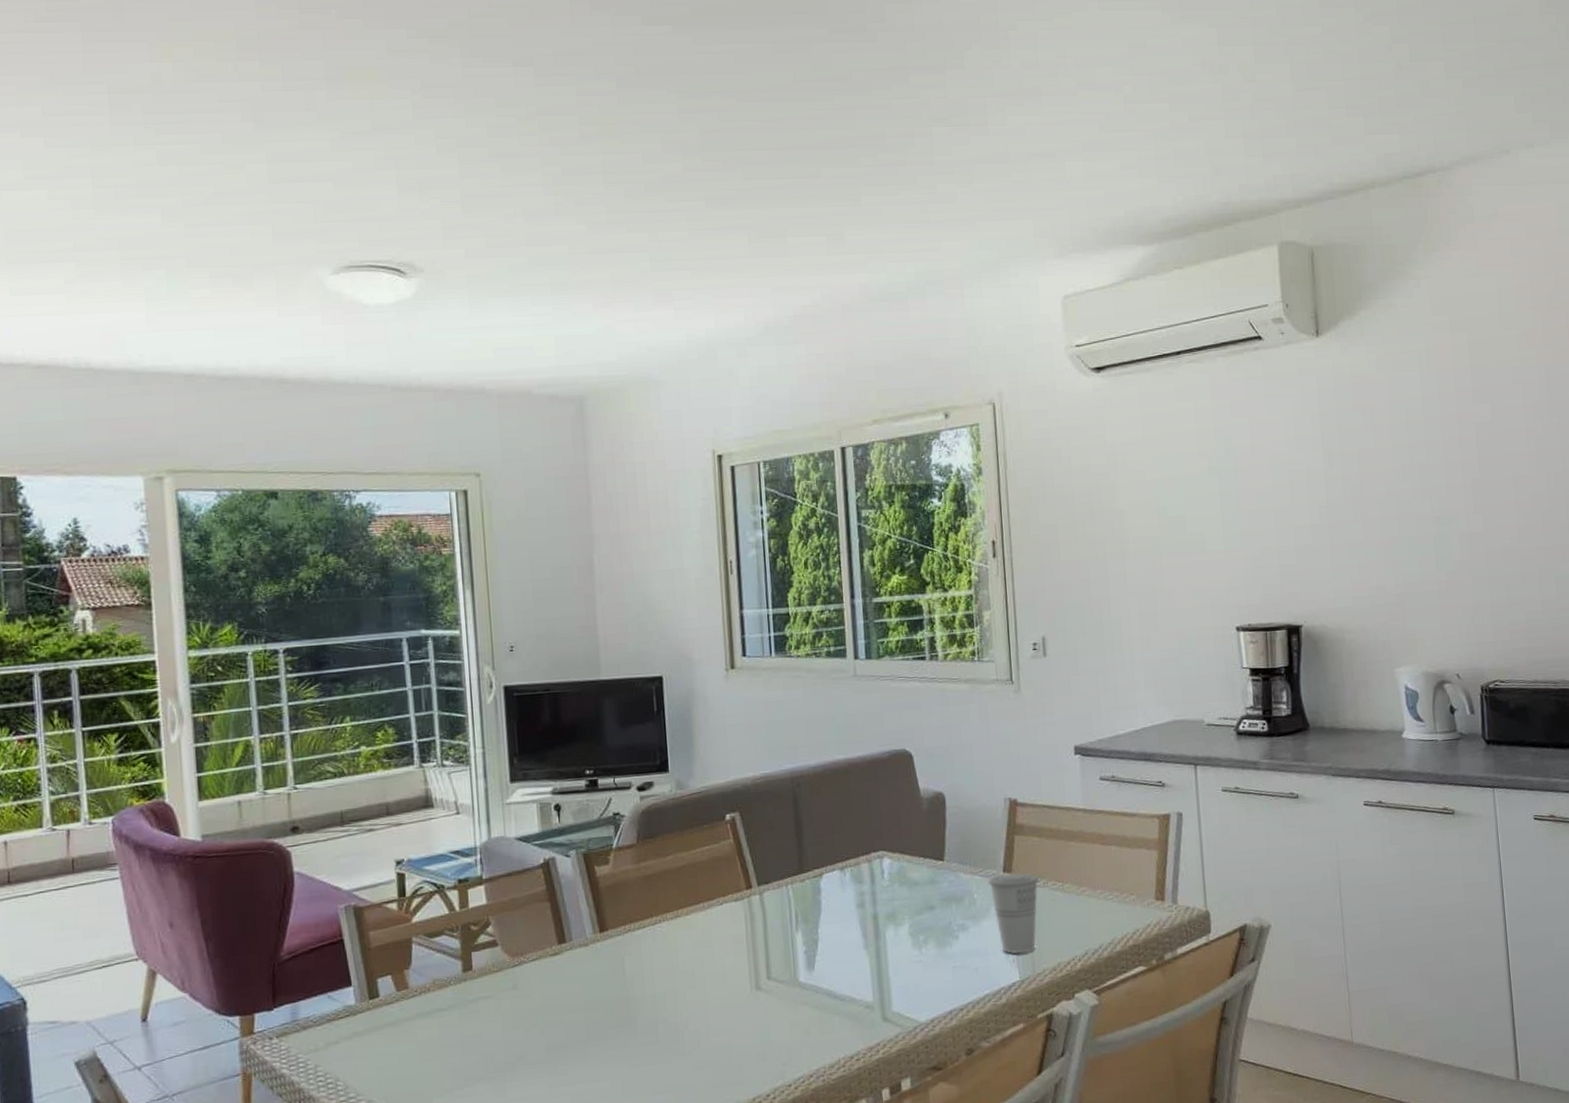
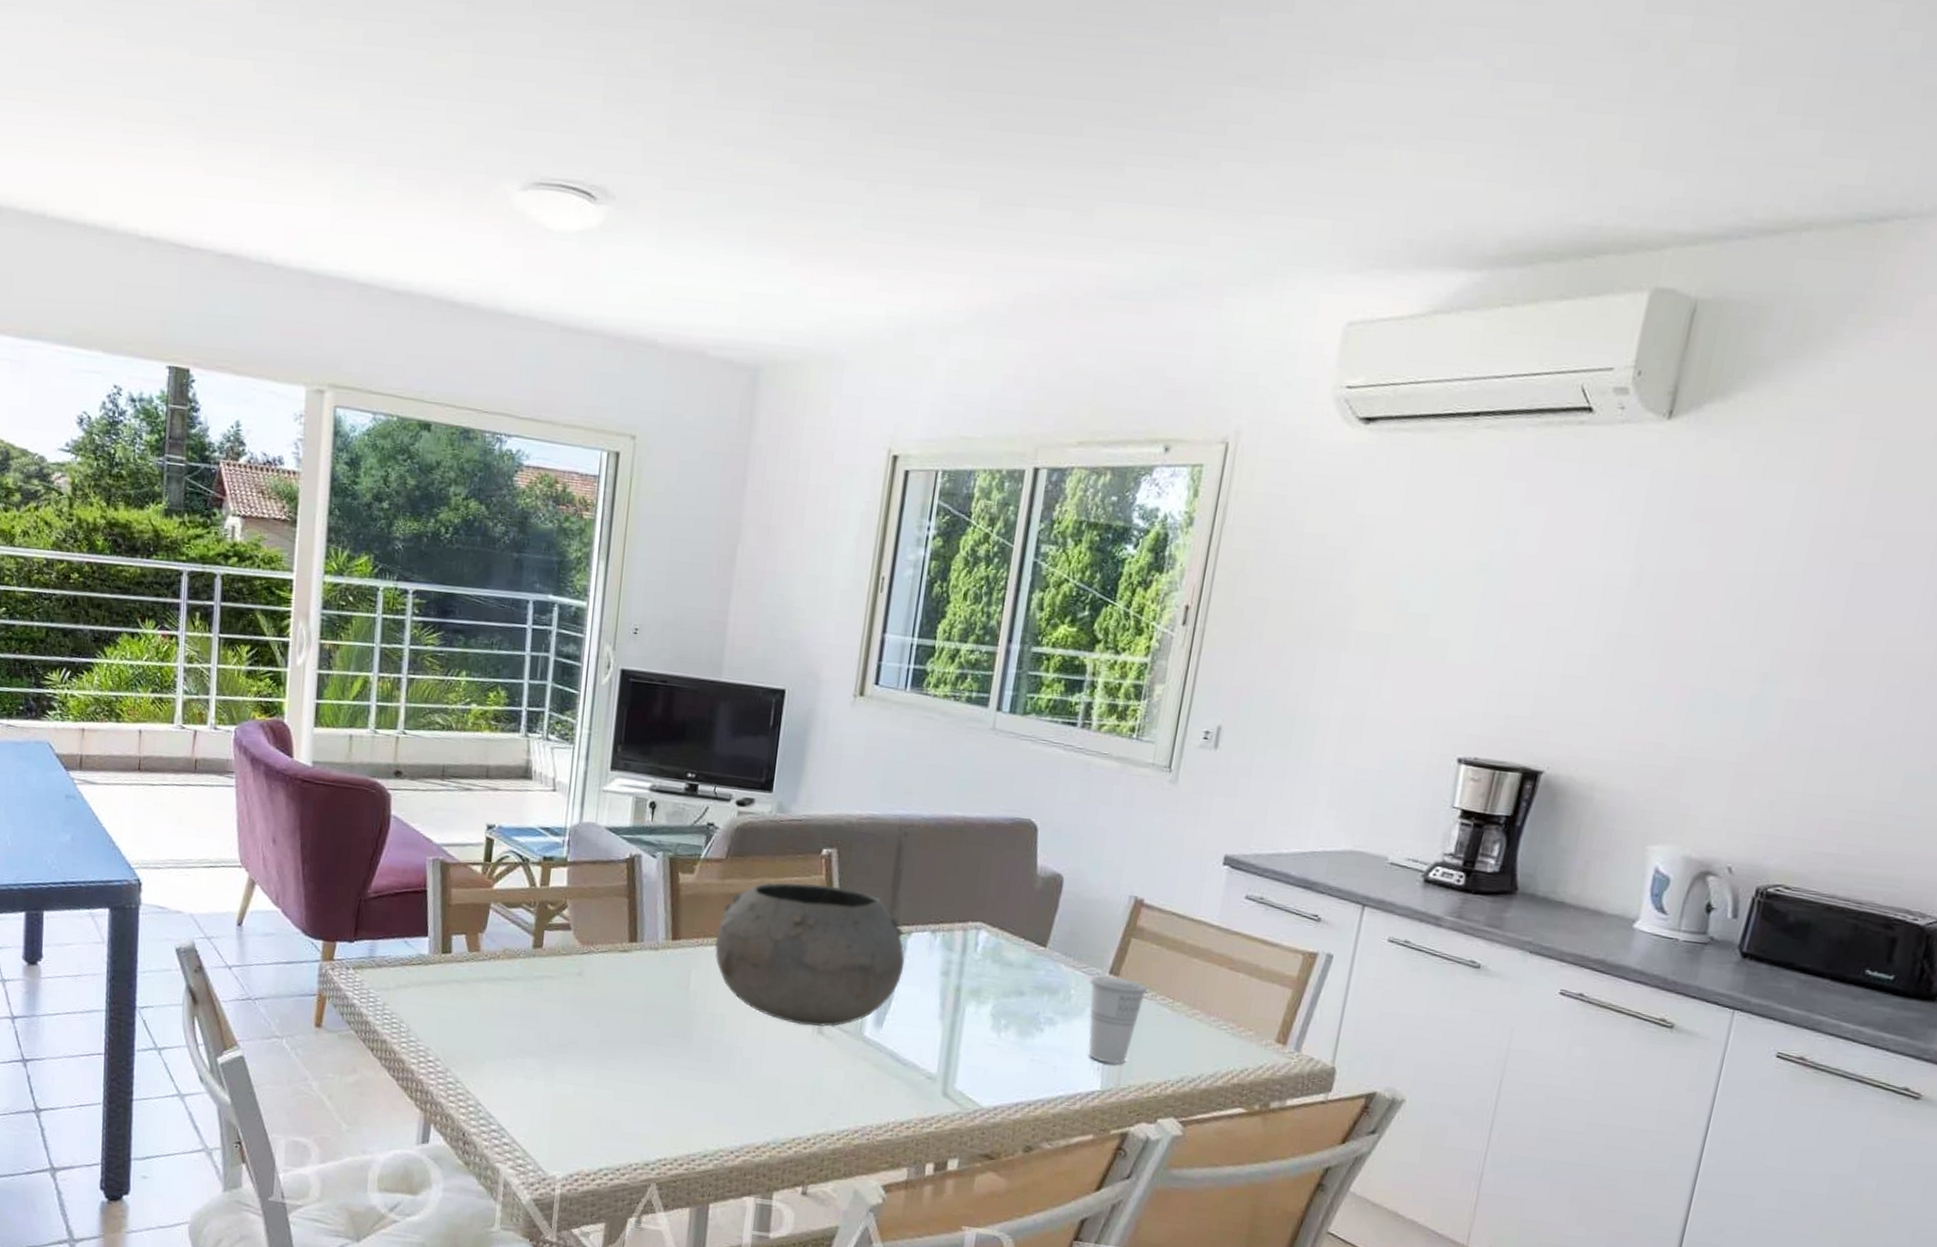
bowl: none [641,846,823,986] -> present [714,882,905,1027]

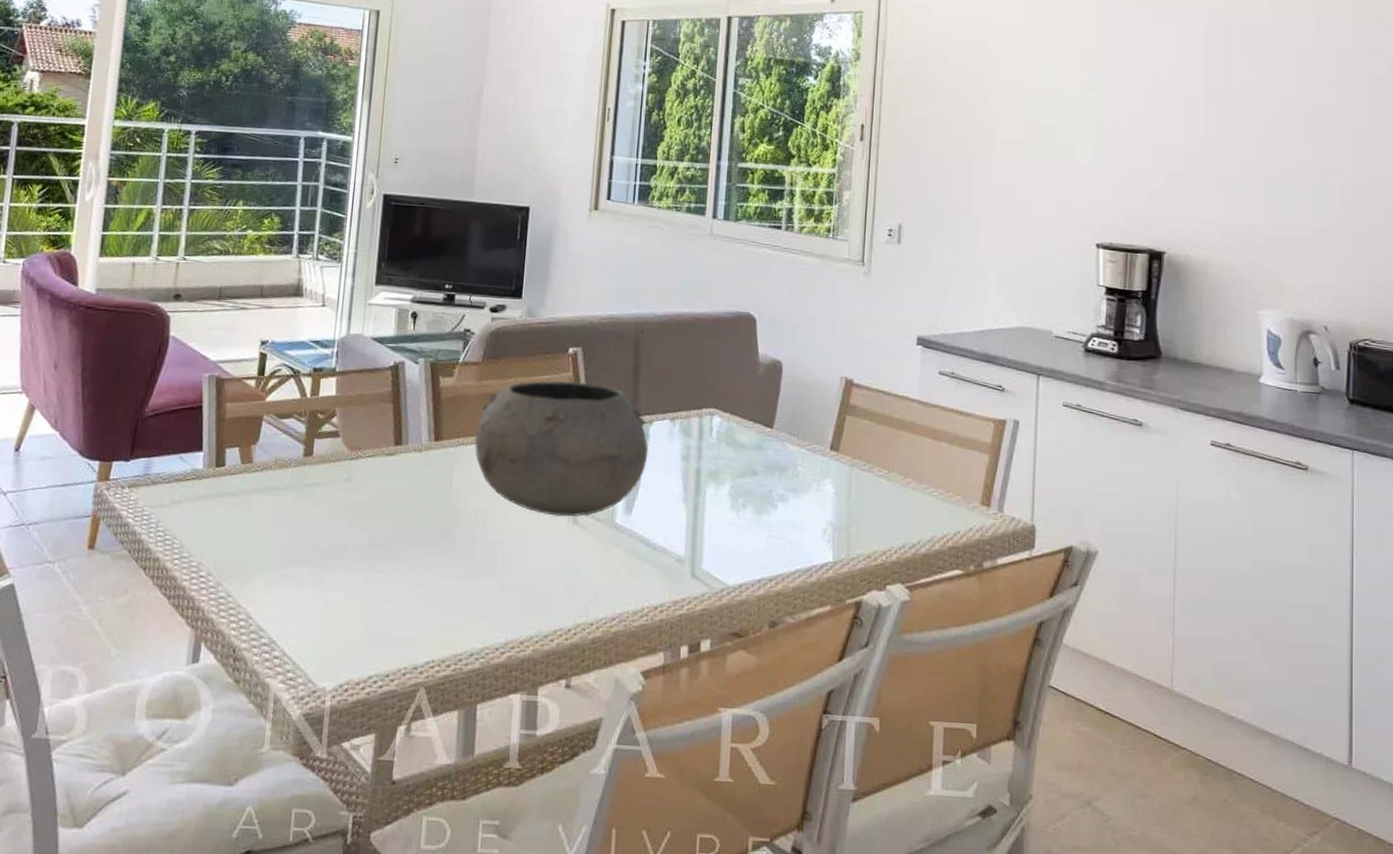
cup: present [1088,975,1148,1065] -> none [813,451,865,535]

